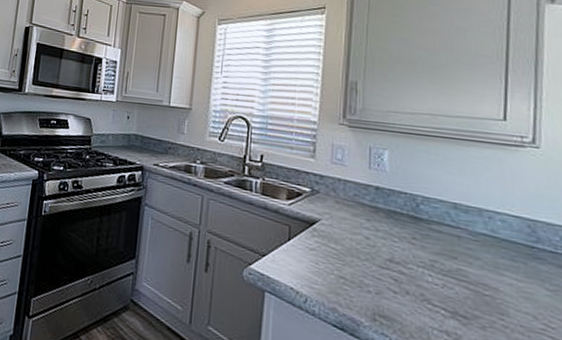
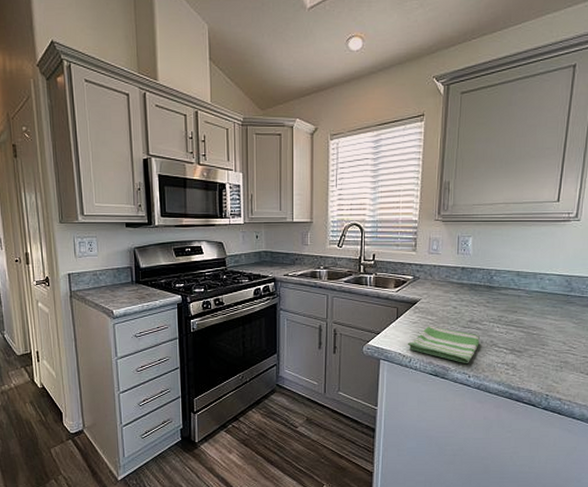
dish towel: none [302,257,404,321] -> present [407,326,480,363]

